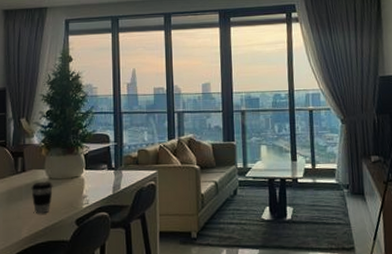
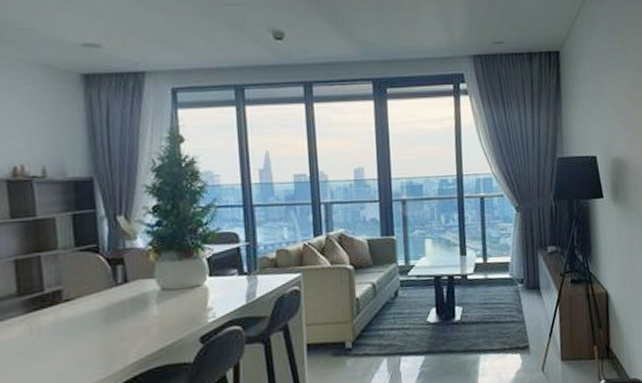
coffee cup: present [31,181,53,214] -> none [137,293,168,334]

